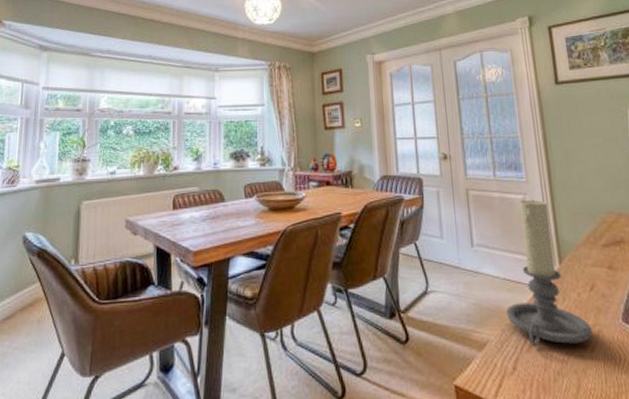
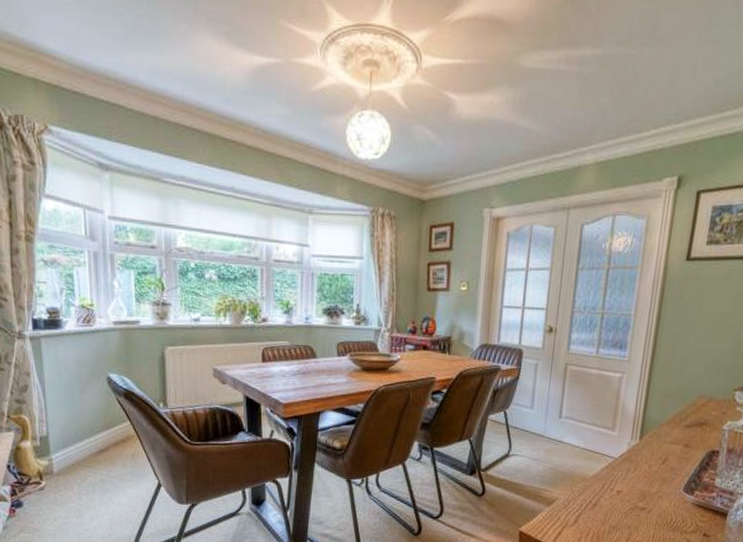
candle holder: present [506,199,592,347] -> none [579,378,654,506]

